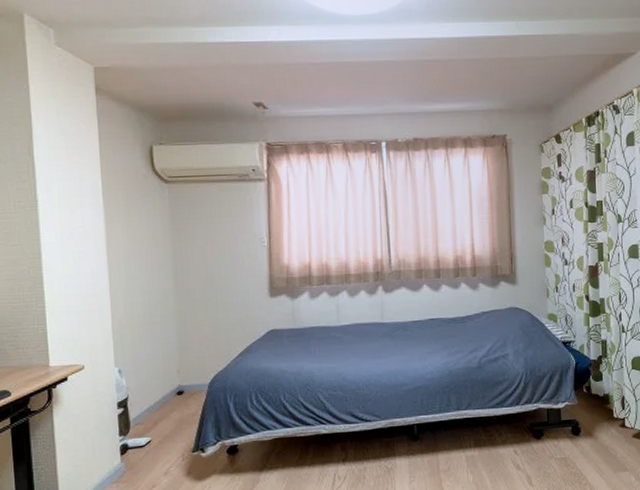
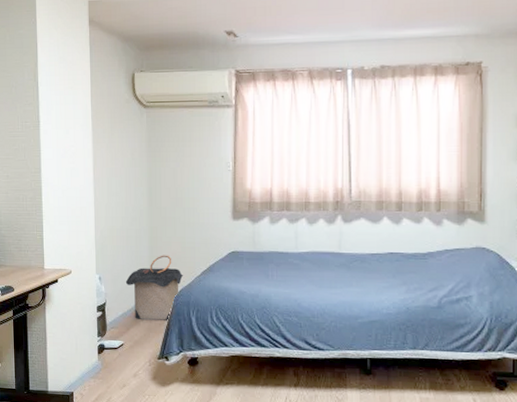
laundry hamper: none [150,339,218,412] -> present [125,255,184,321]

